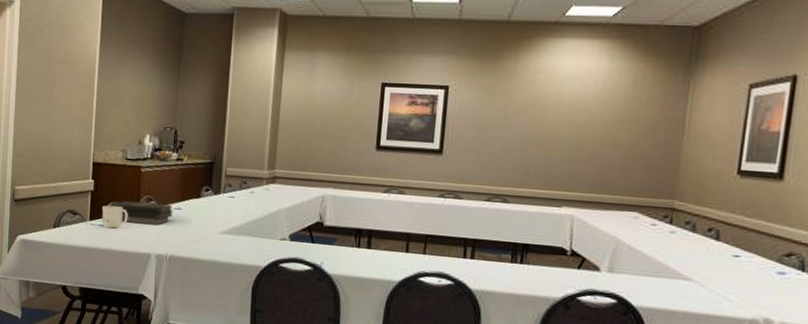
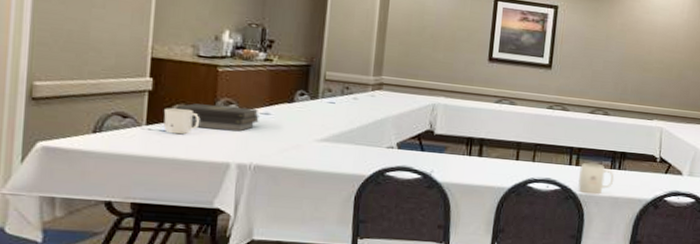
mug: none [472,255,516,292] -> present [577,162,615,195]

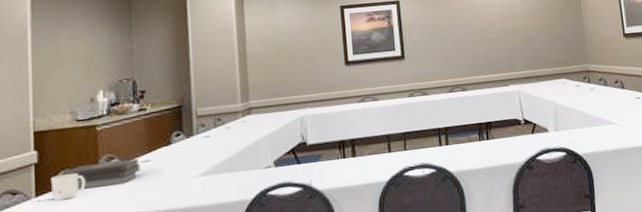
mug: present [577,162,615,195] -> none [450,138,485,171]

